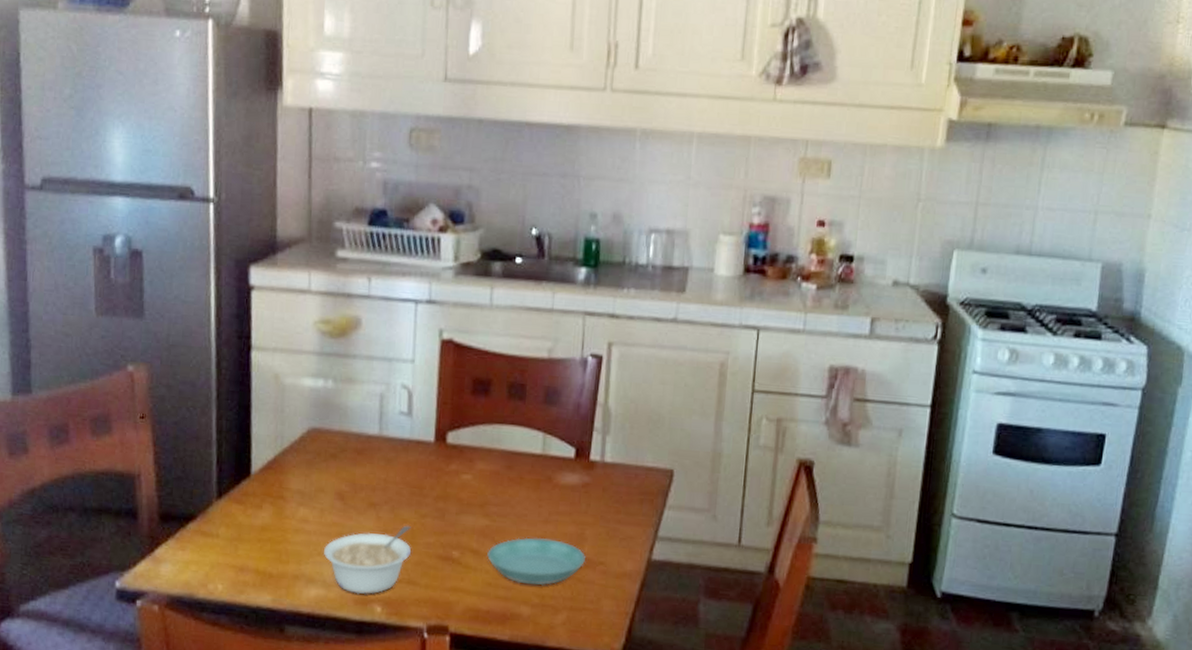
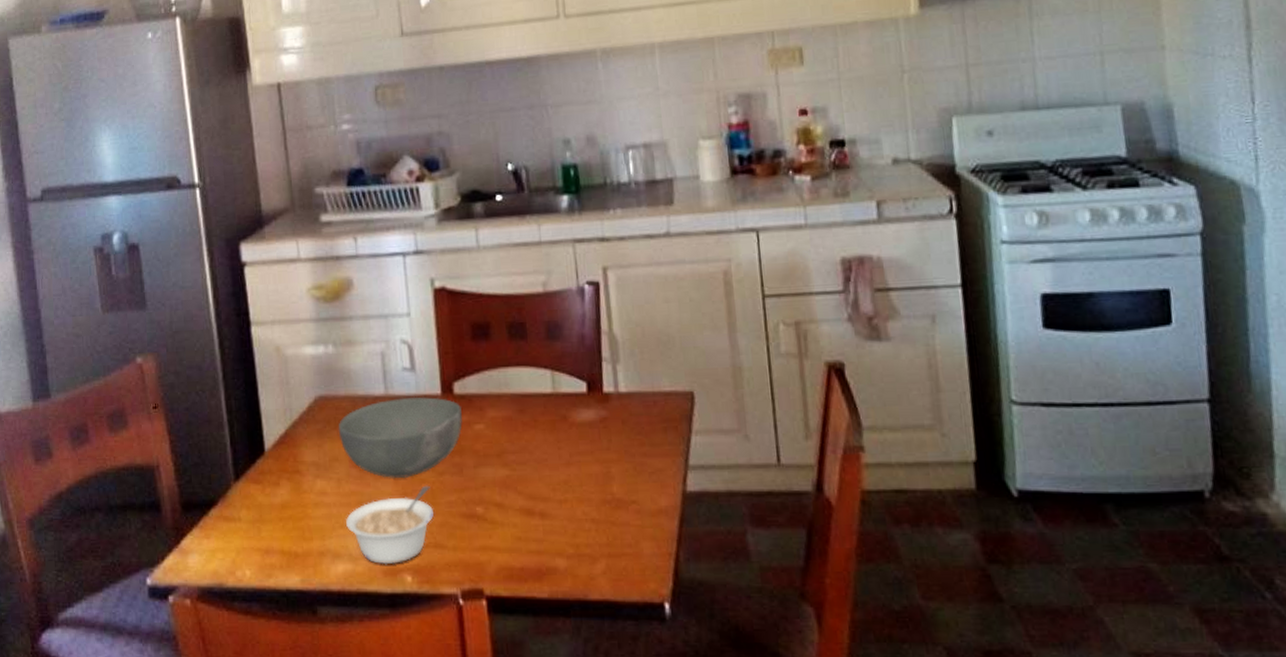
bowl: none [327,440,452,517] -> present [338,396,462,479]
saucer: present [487,537,585,586] -> none [512,482,616,535]

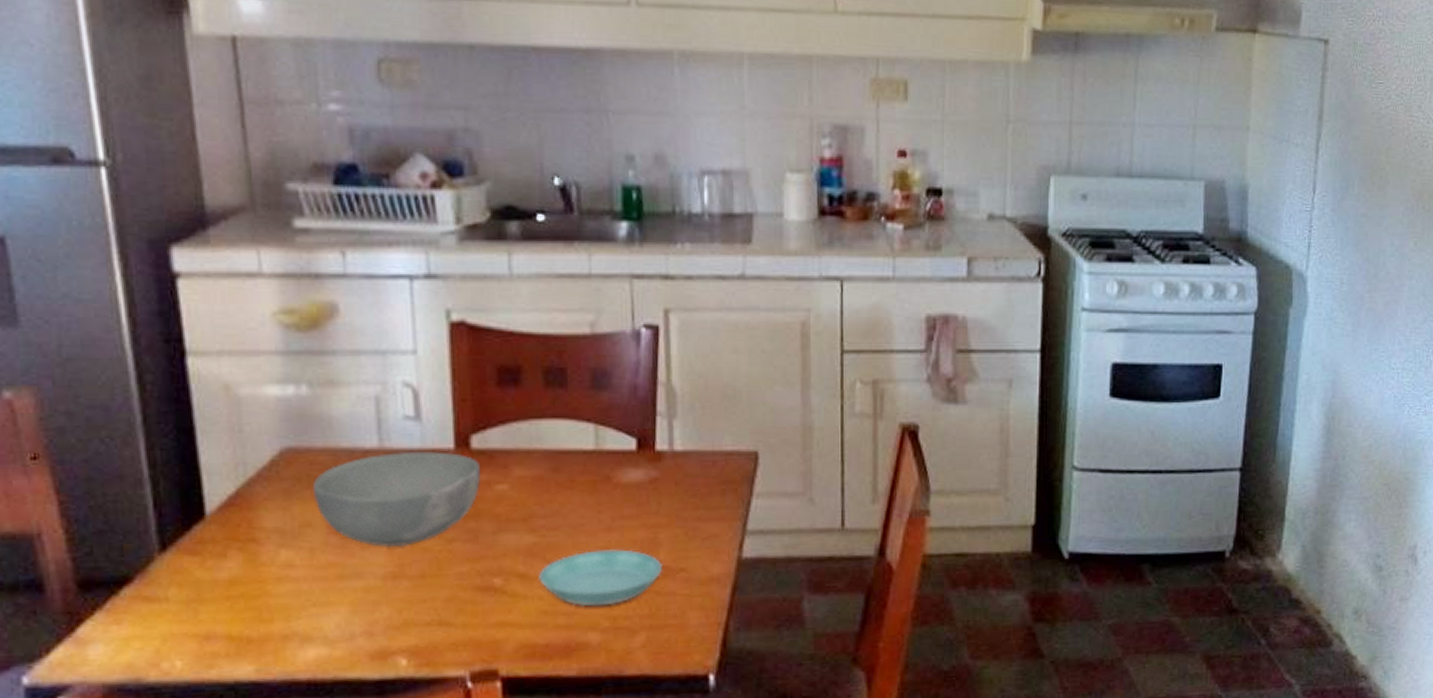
legume: present [346,485,435,565] -> none [321,554,440,648]
saucer: none [512,482,616,535] -> present [539,549,662,607]

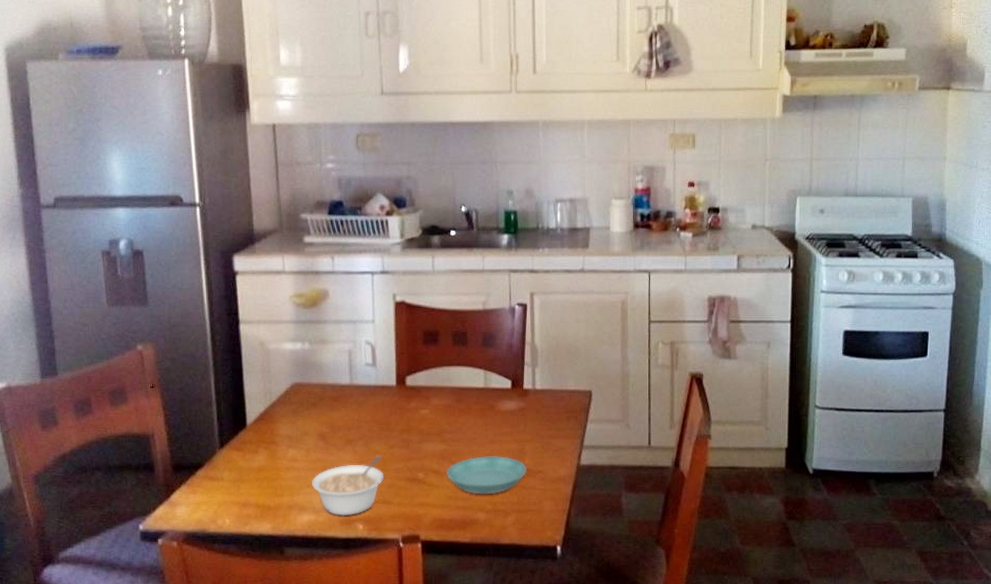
bowl: present [312,450,480,548] -> none [309,386,411,450]
legume: none [321,554,440,648] -> present [312,455,385,516]

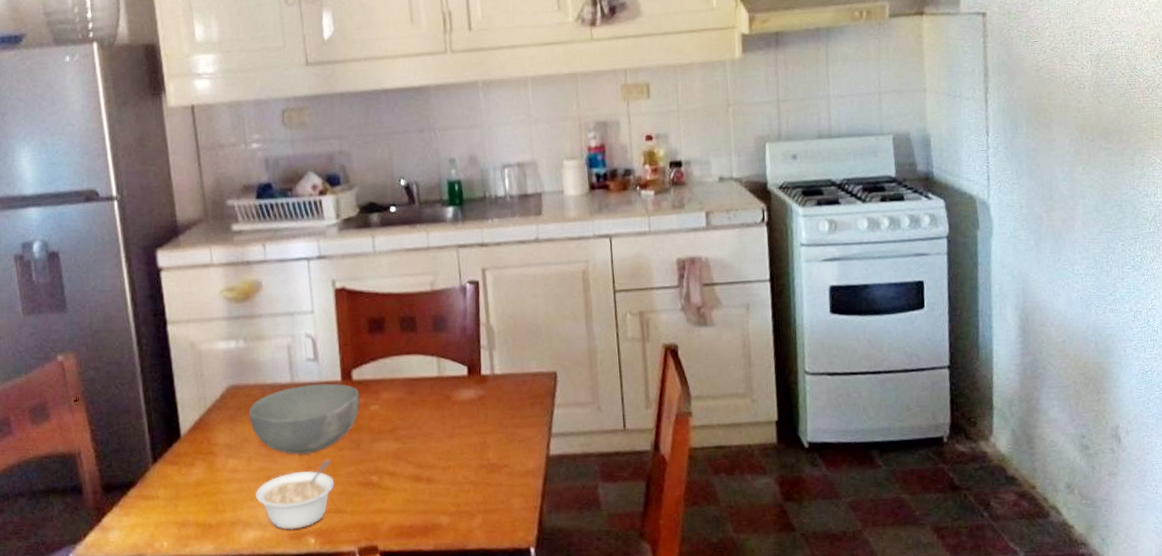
bowl: none [309,386,411,450] -> present [248,383,360,455]
saucer: present [447,456,527,495] -> none [403,451,491,497]

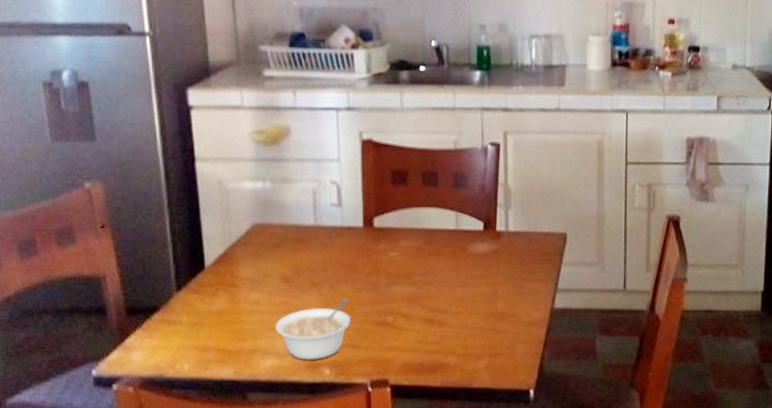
bowl: present [248,383,360,455] -> none [272,227,379,293]

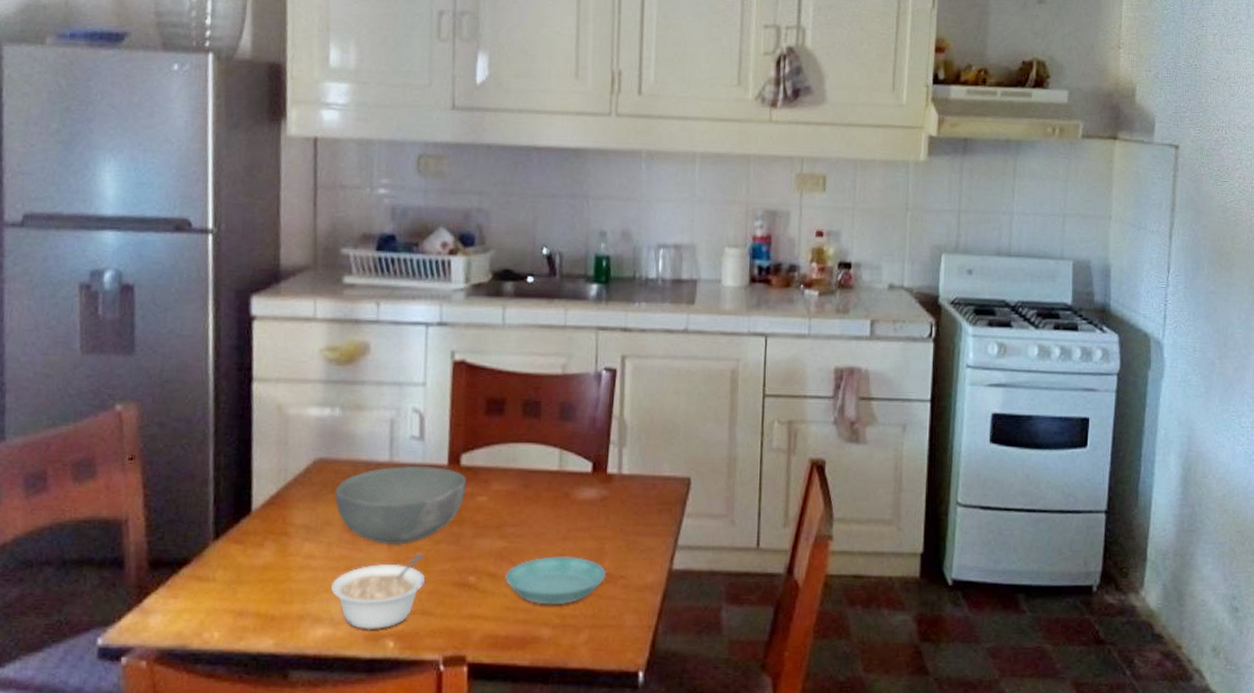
bowl: none [272,227,379,293] -> present [334,465,466,546]
saucer: none [416,299,499,339] -> present [505,556,606,605]

